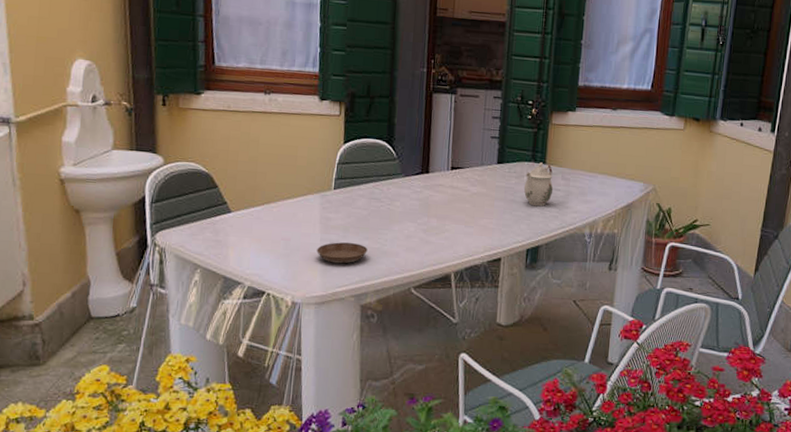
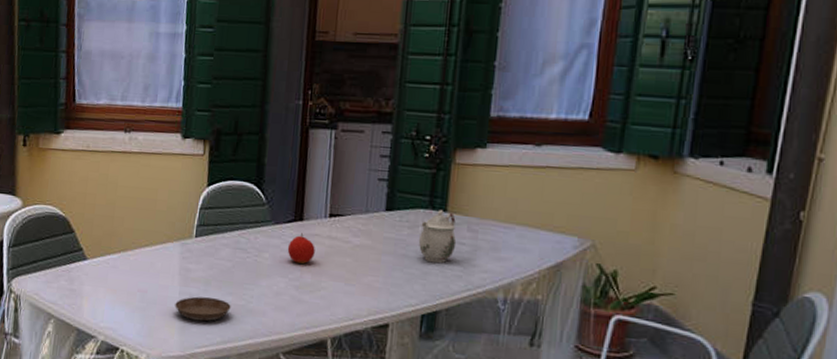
fruit: none [416,184,440,210] -> present [287,233,315,264]

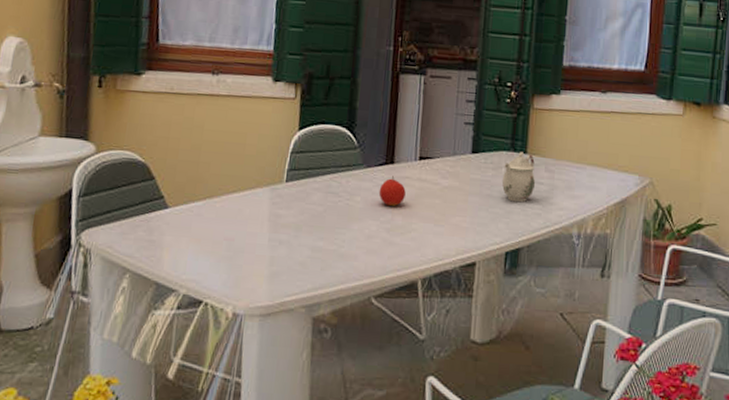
saucer: present [175,296,231,322] -> none [264,243,322,269]

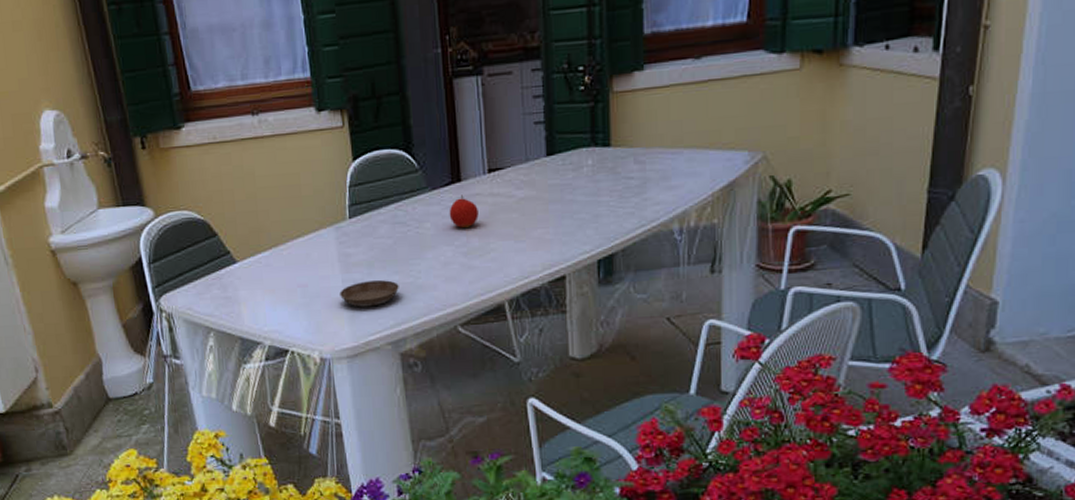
saucer: none [264,243,322,269] -> present [340,280,399,307]
teapot: present [501,152,536,203] -> none [584,145,625,204]

